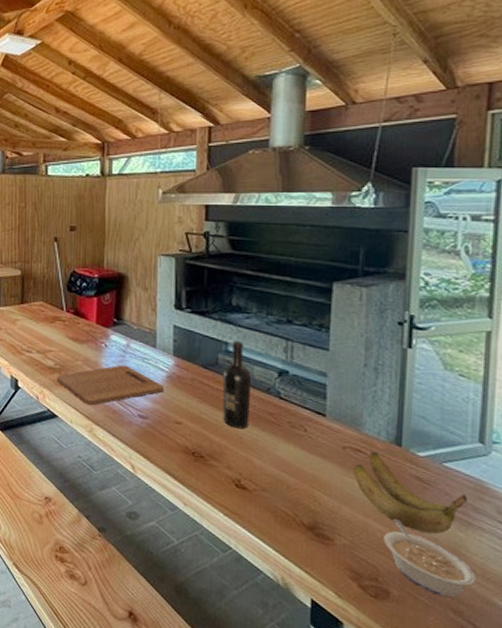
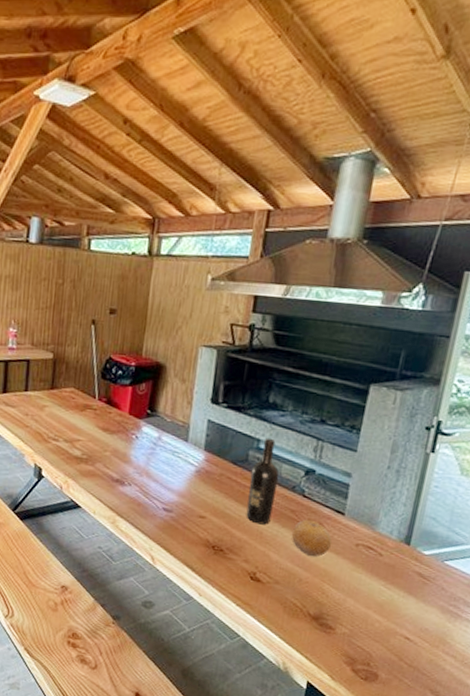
cutting board: present [57,365,165,406] -> none [82,457,193,498]
fruit: none [272,422,316,462] -> present [291,519,332,557]
banana: present [354,451,468,534] -> none [362,549,461,625]
legume: present [384,519,476,598] -> none [380,611,456,680]

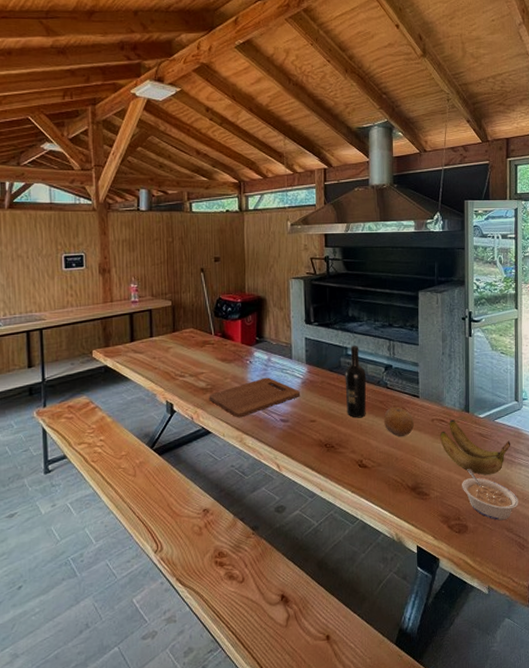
cutting board: none [82,457,193,498] -> present [209,377,301,418]
banana: none [362,549,461,625] -> present [440,420,511,475]
legume: none [380,611,456,680] -> present [462,469,518,521]

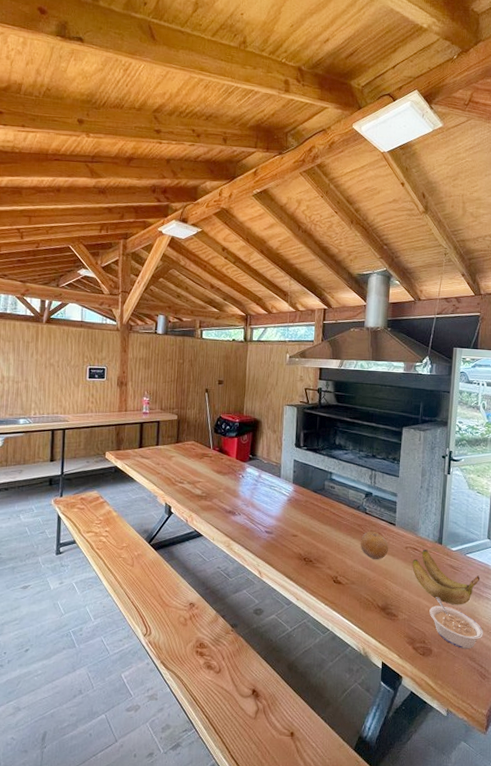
cutting board: present [209,377,301,418] -> none [203,491,286,525]
wine bottle: present [345,345,367,418] -> none [326,471,348,538]

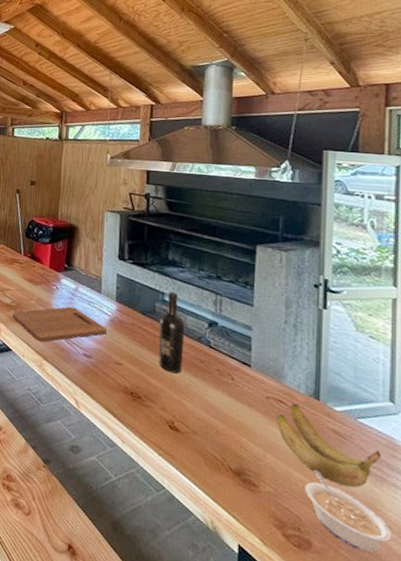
cutting board: none [203,491,286,525] -> present [12,306,108,342]
wine bottle: none [326,471,348,538] -> present [158,291,185,374]
fruit: present [360,531,388,560] -> none [203,369,242,409]

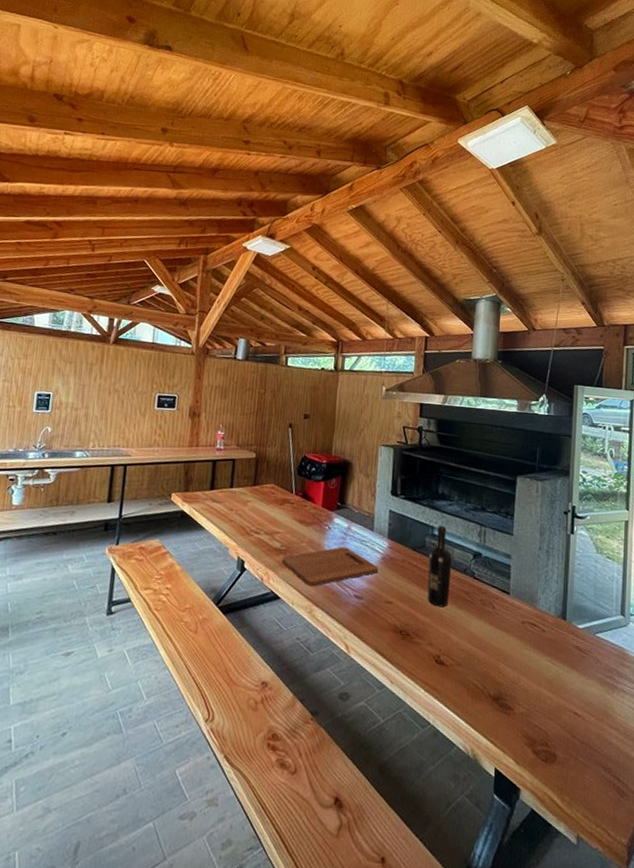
banana: present [277,403,382,488] -> none [530,625,614,698]
legume: present [305,470,391,553] -> none [552,686,619,756]

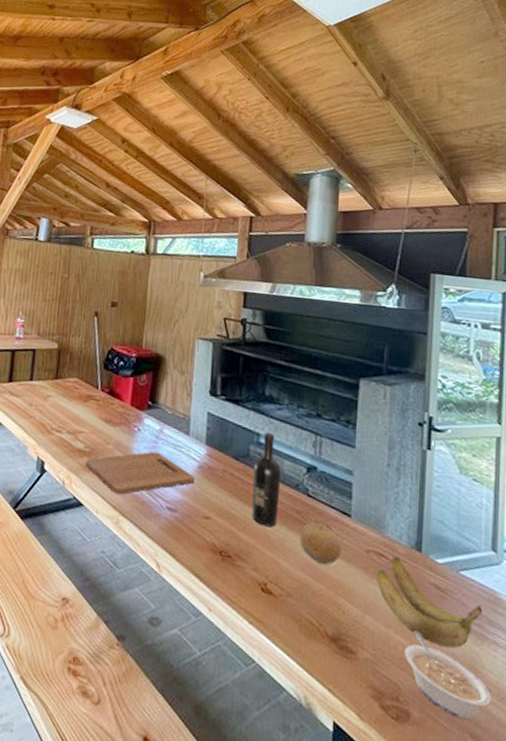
fruit: none [467,600,501,637] -> present [299,521,341,566]
banana: none [530,625,614,698] -> present [377,556,483,649]
legume: none [552,686,619,756] -> present [405,631,491,721]

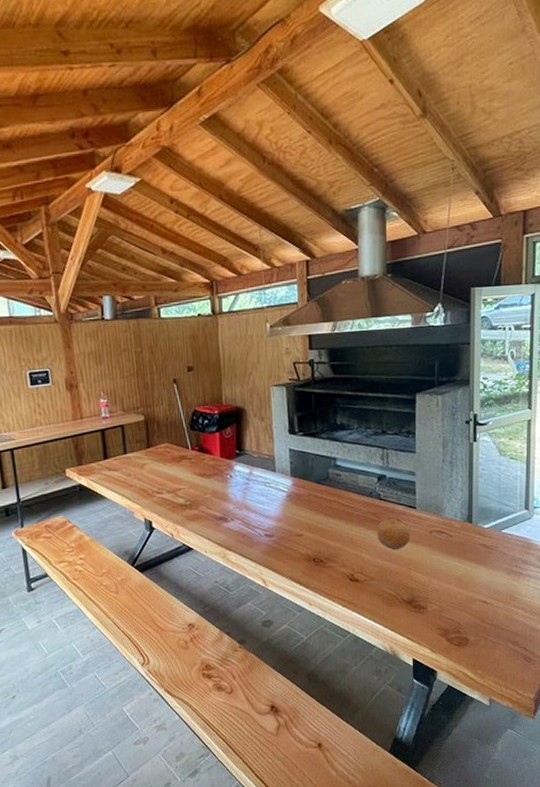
cutting board: present [85,451,196,495] -> none [188,491,286,534]
wine bottle: present [251,431,282,528] -> none [333,455,358,532]
banana: present [377,556,483,649] -> none [439,531,519,588]
legume: present [405,631,491,721] -> none [463,581,526,634]

